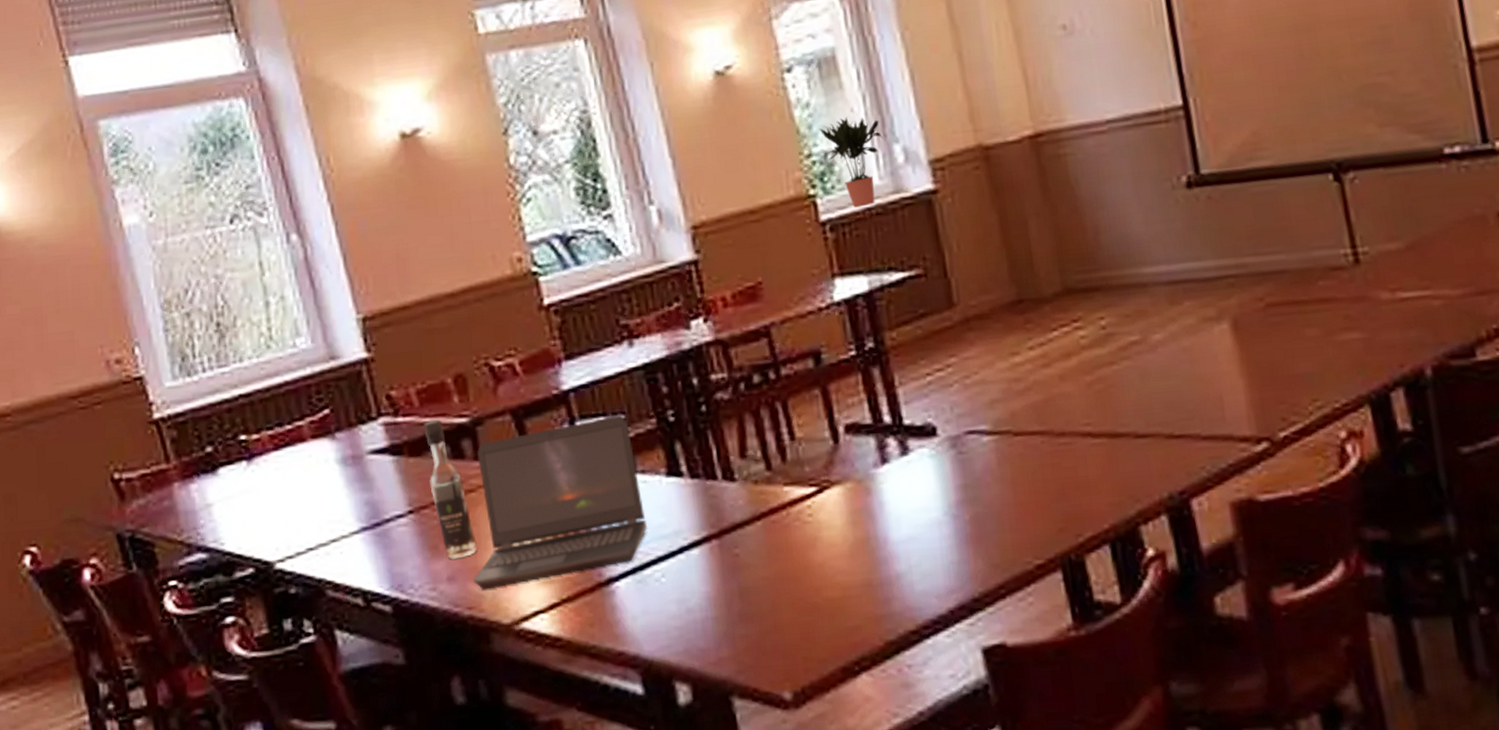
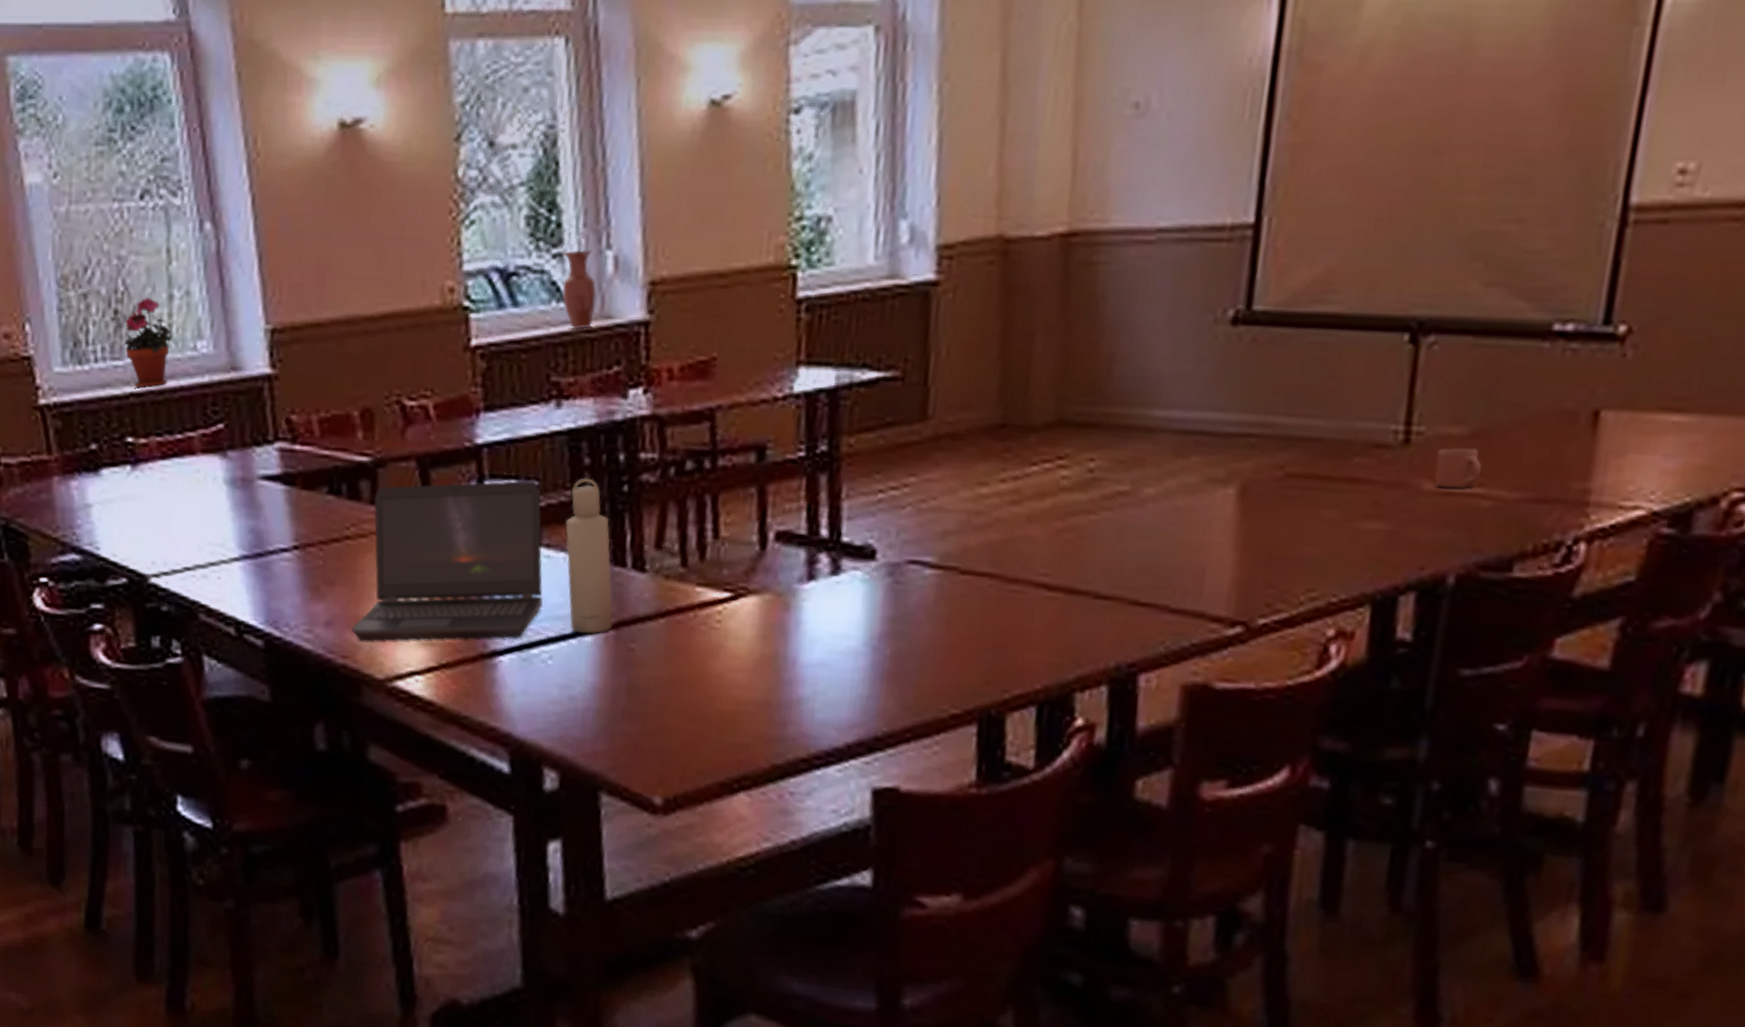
potted plant: none [227,307,273,390] -> present [124,297,172,390]
bottle: present [424,419,478,559] -> none [320,453,361,605]
vase: none [612,207,649,277] -> present [562,249,597,330]
bottle: none [655,404,715,548] -> present [565,478,613,635]
potted plant: present [819,117,883,208] -> none [817,178,890,289]
cup: none [1384,259,1426,296] -> present [1433,448,1482,489]

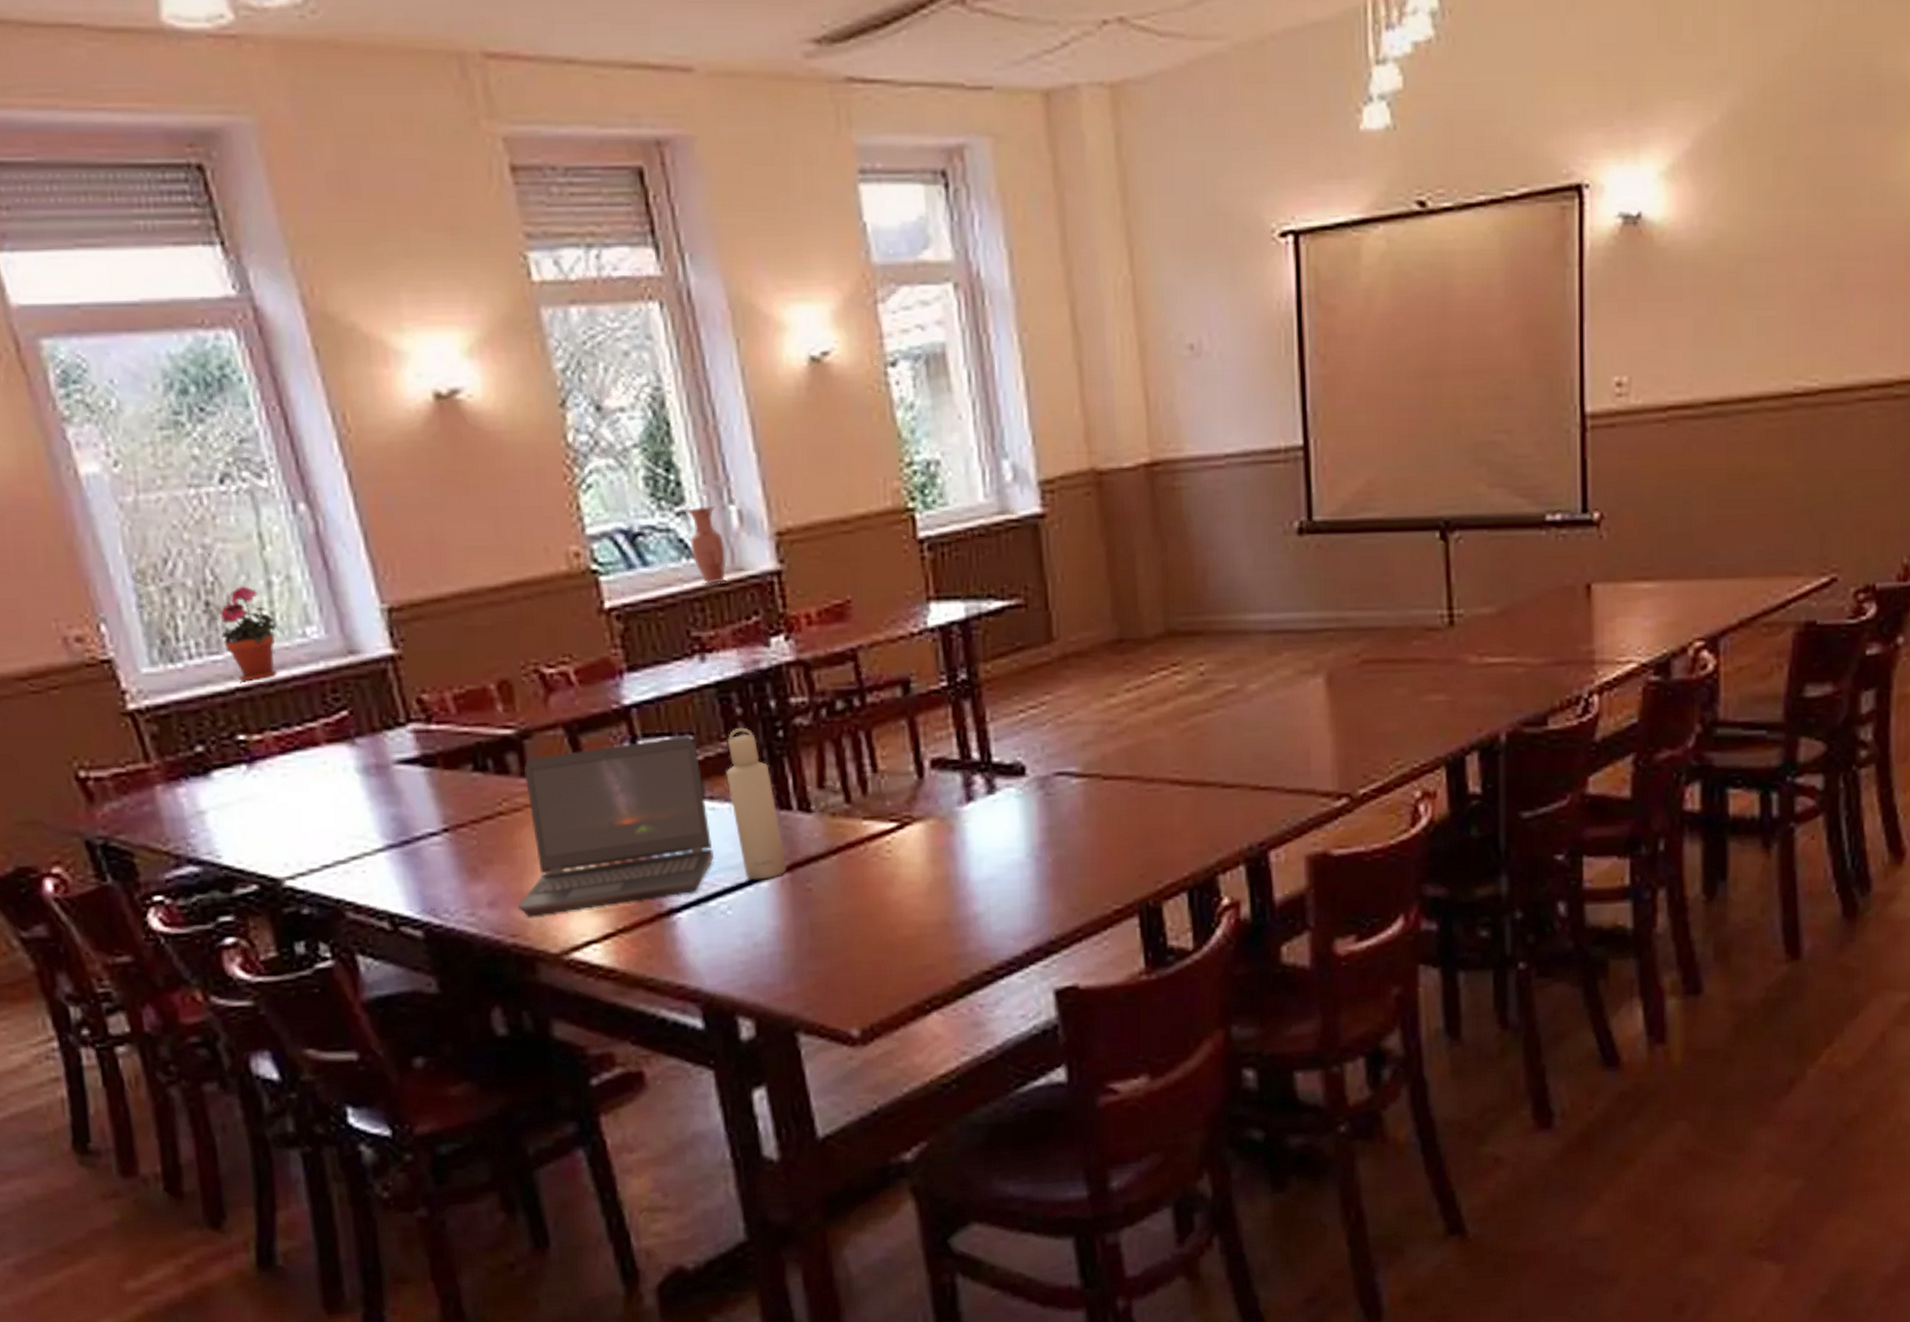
cup: present [1433,448,1482,489] -> none [1476,625,1512,660]

